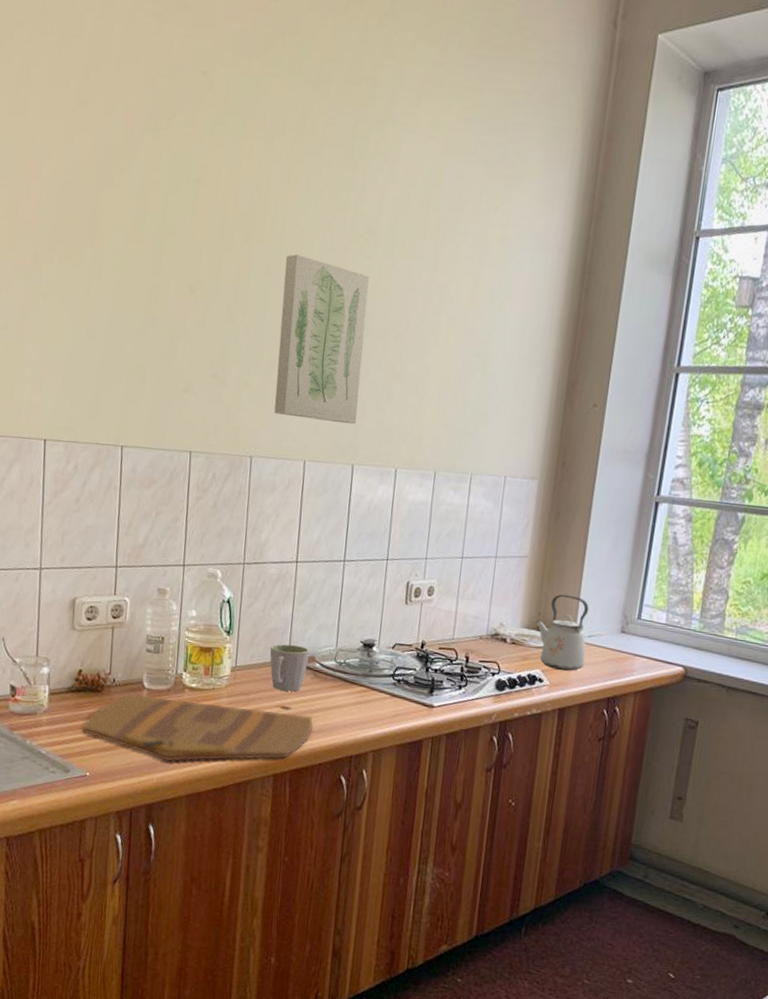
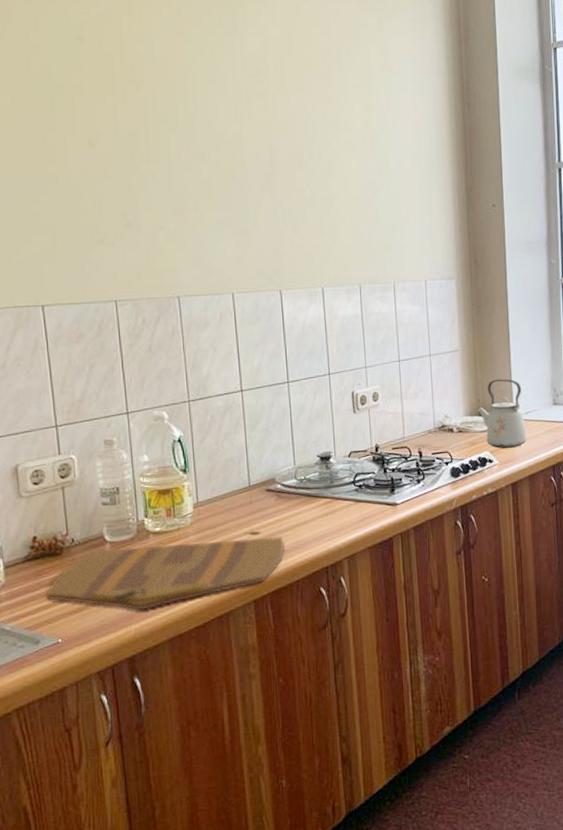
mug: present [269,644,310,692] -> none [229,470,270,518]
wall art: present [274,254,370,425] -> none [181,100,277,253]

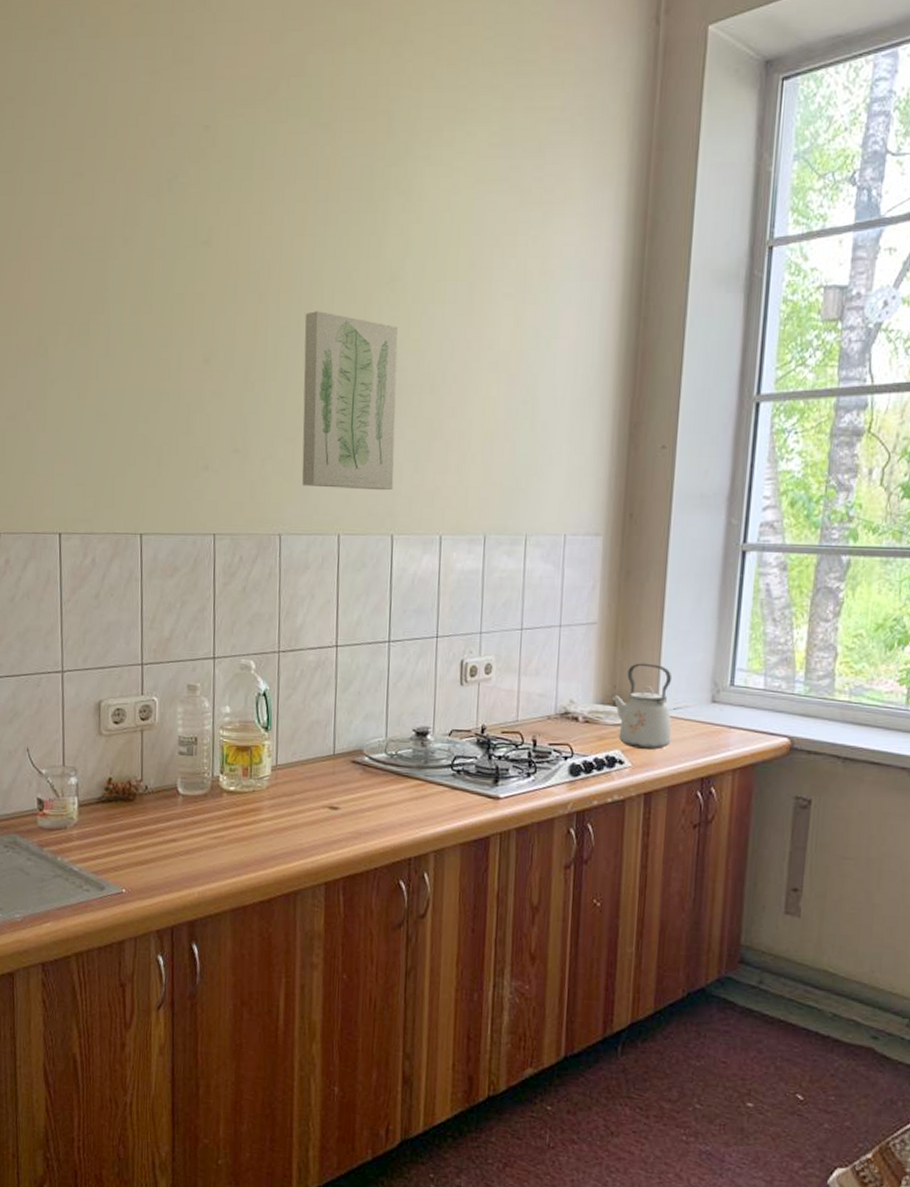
cutting board: present [46,536,286,611] -> none [114,801,366,873]
wall art: none [181,100,277,253] -> present [302,311,399,491]

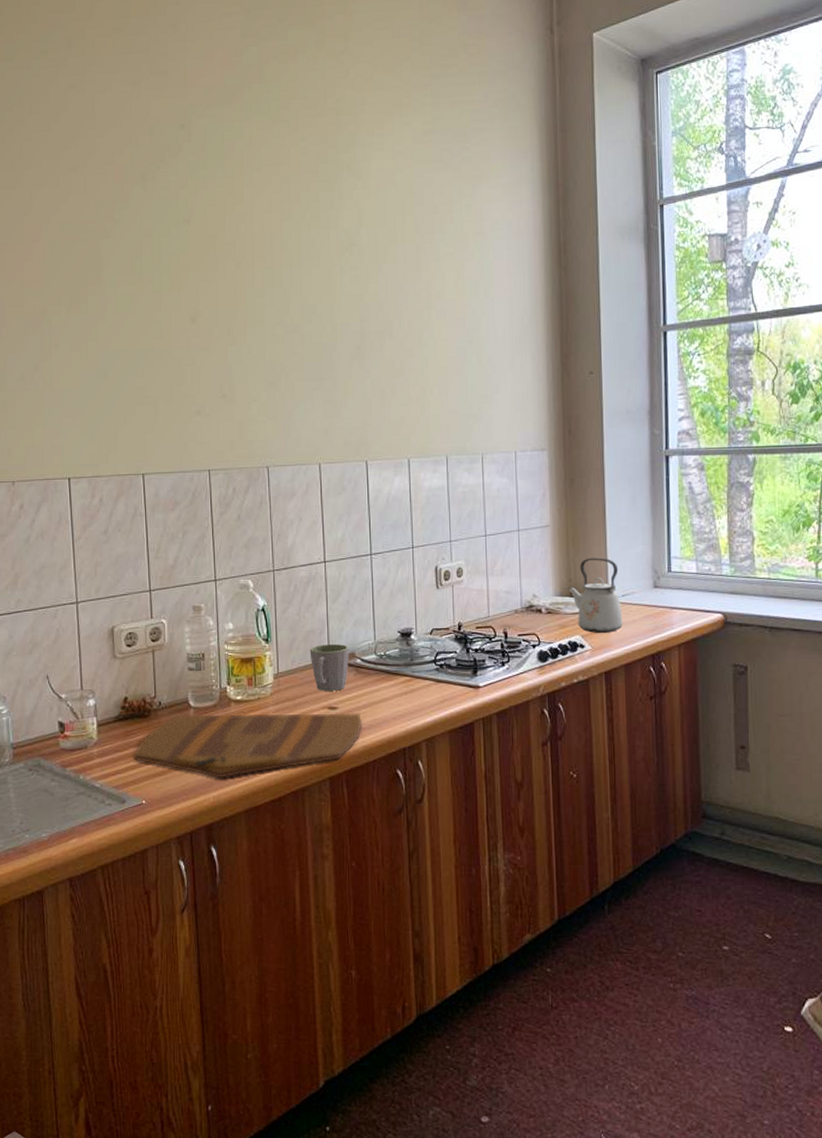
cutting board: none [114,801,366,873] -> present [133,713,363,779]
wall art: present [302,311,399,491] -> none [277,274,365,424]
mug: none [312,737,357,790] -> present [309,643,349,691]

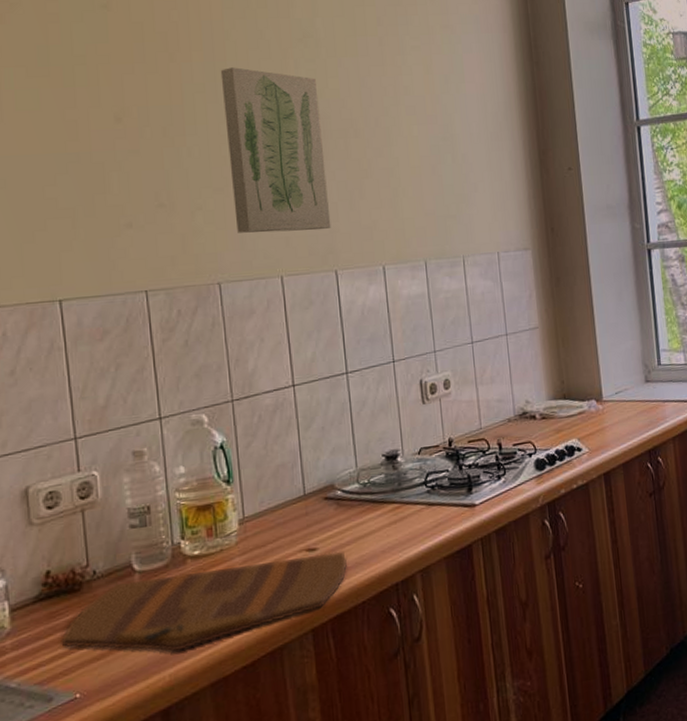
wall art: none [277,274,365,424] -> present [220,67,331,233]
mug: present [309,643,349,691] -> none [280,476,328,532]
kettle: present [568,557,623,633] -> none [561,356,618,435]

